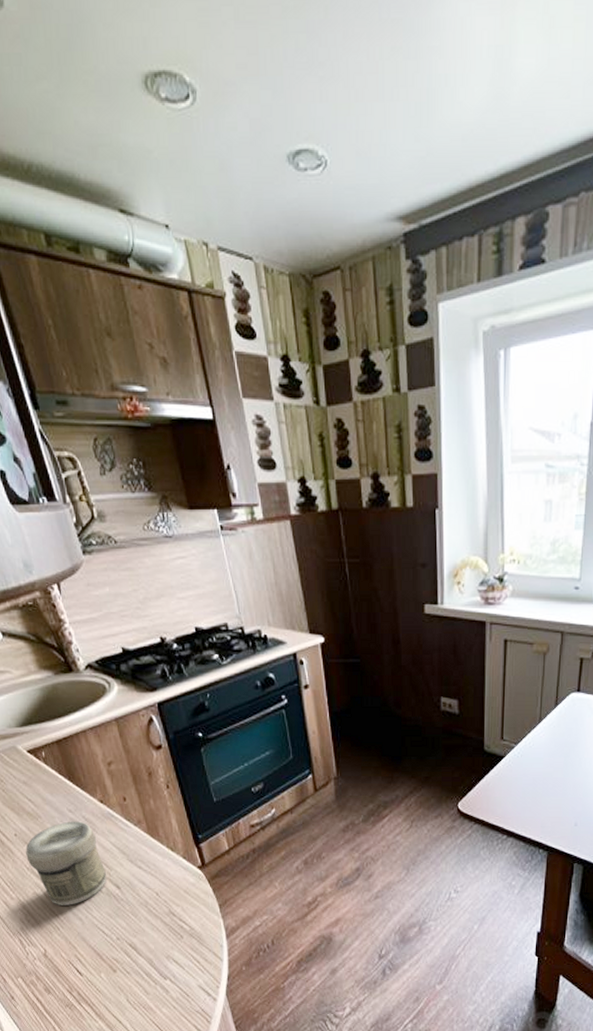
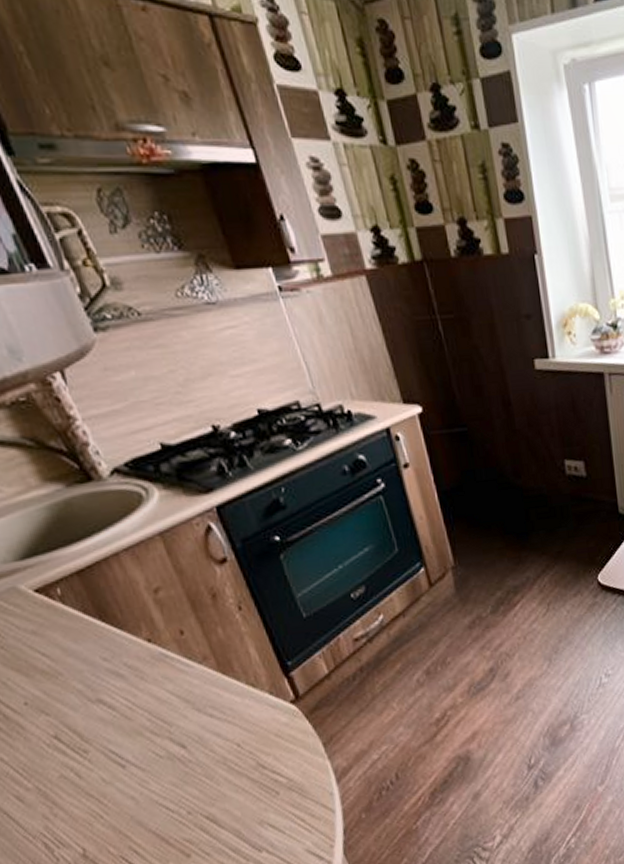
jar: present [26,821,106,905] -> none [43,670,166,786]

